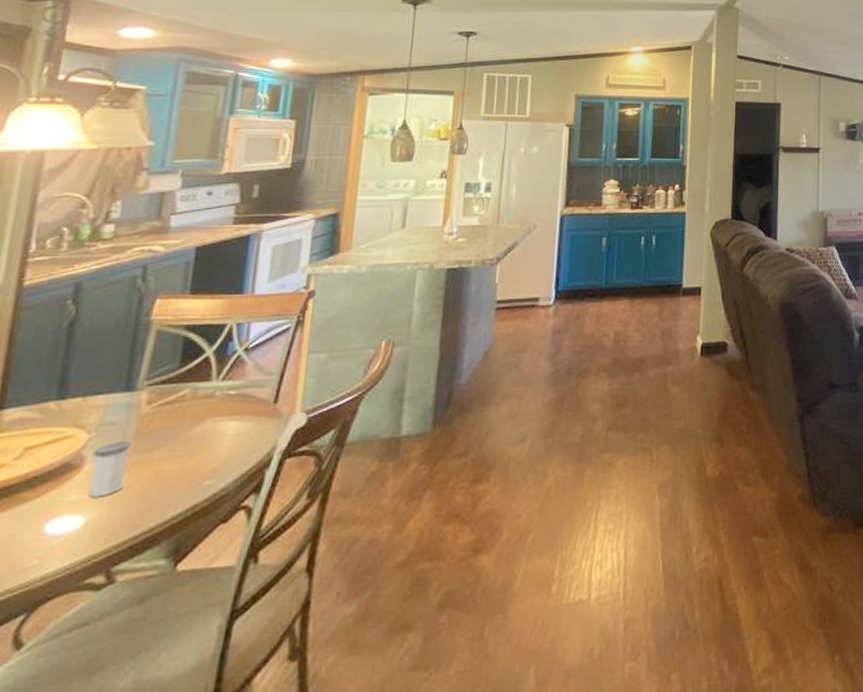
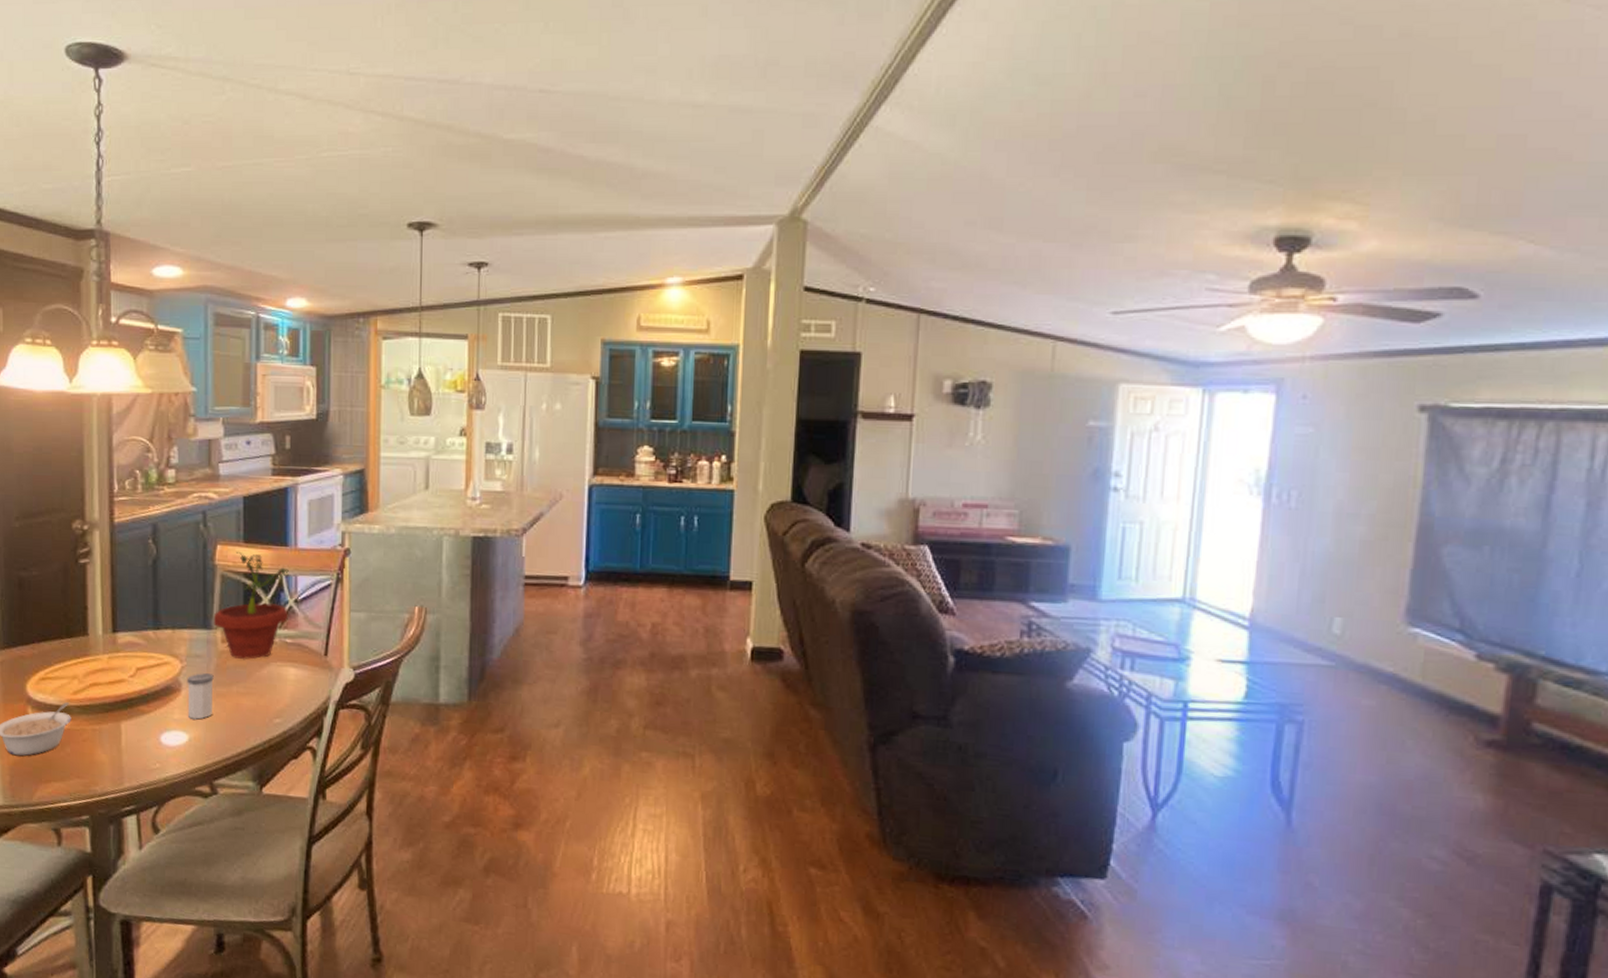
potted plant: none [138,303,243,421] -> present [213,551,290,660]

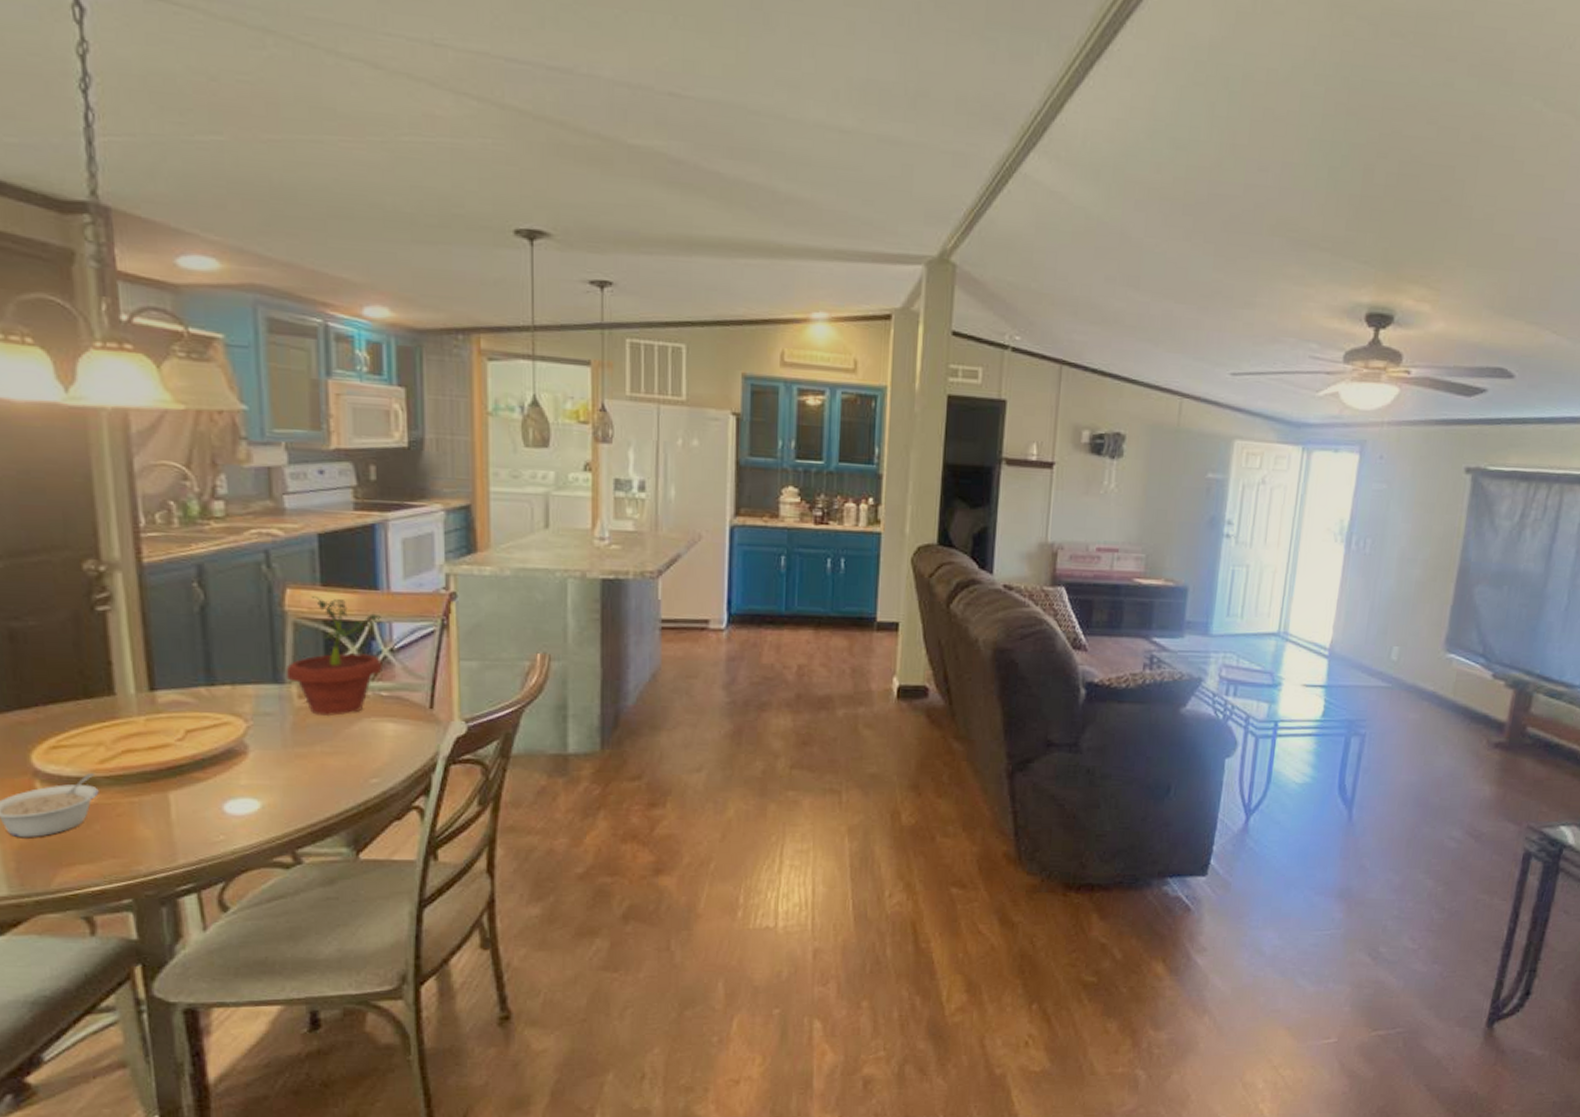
salt shaker: present [186,673,214,720] -> none [254,733,290,784]

